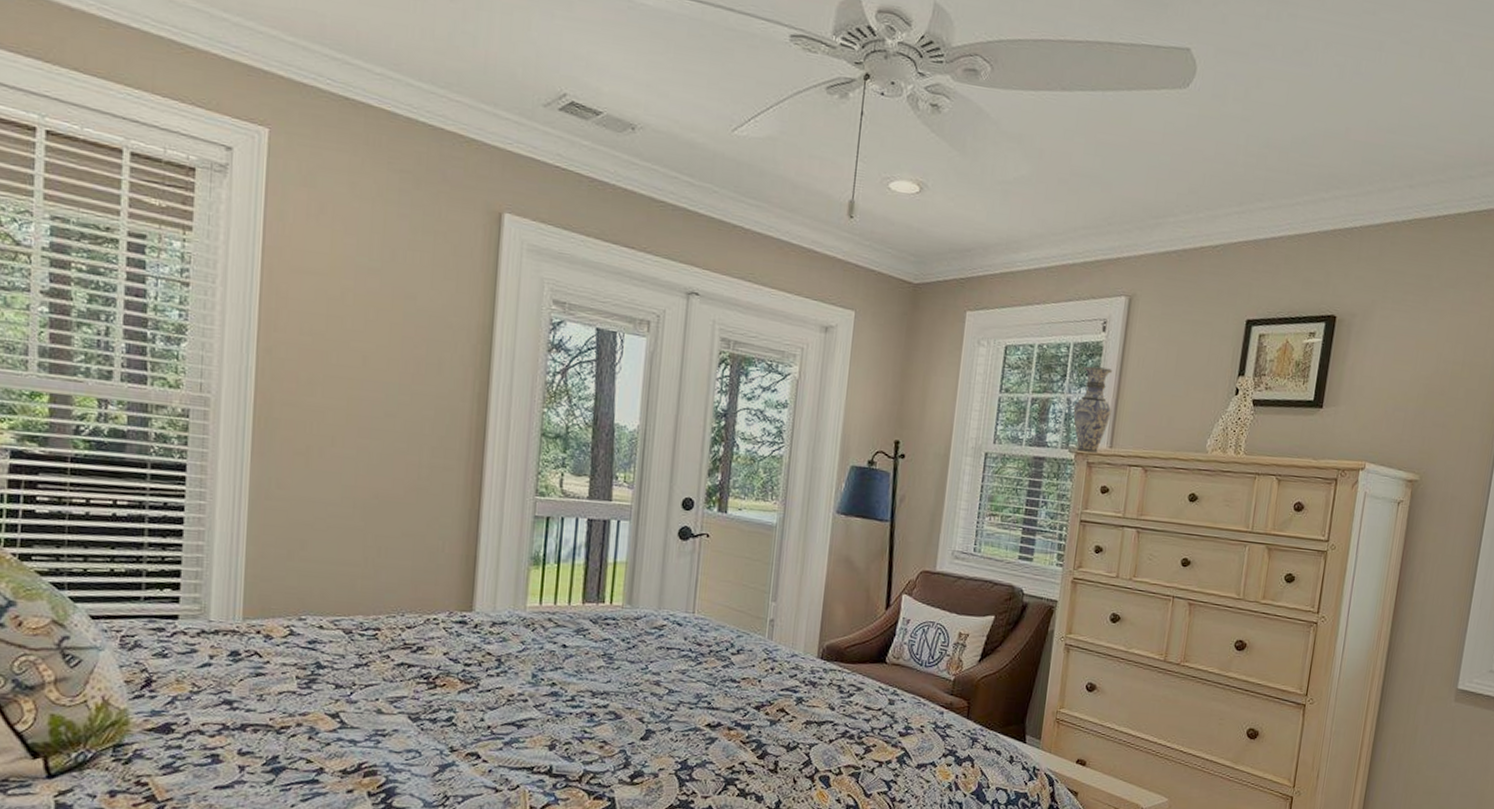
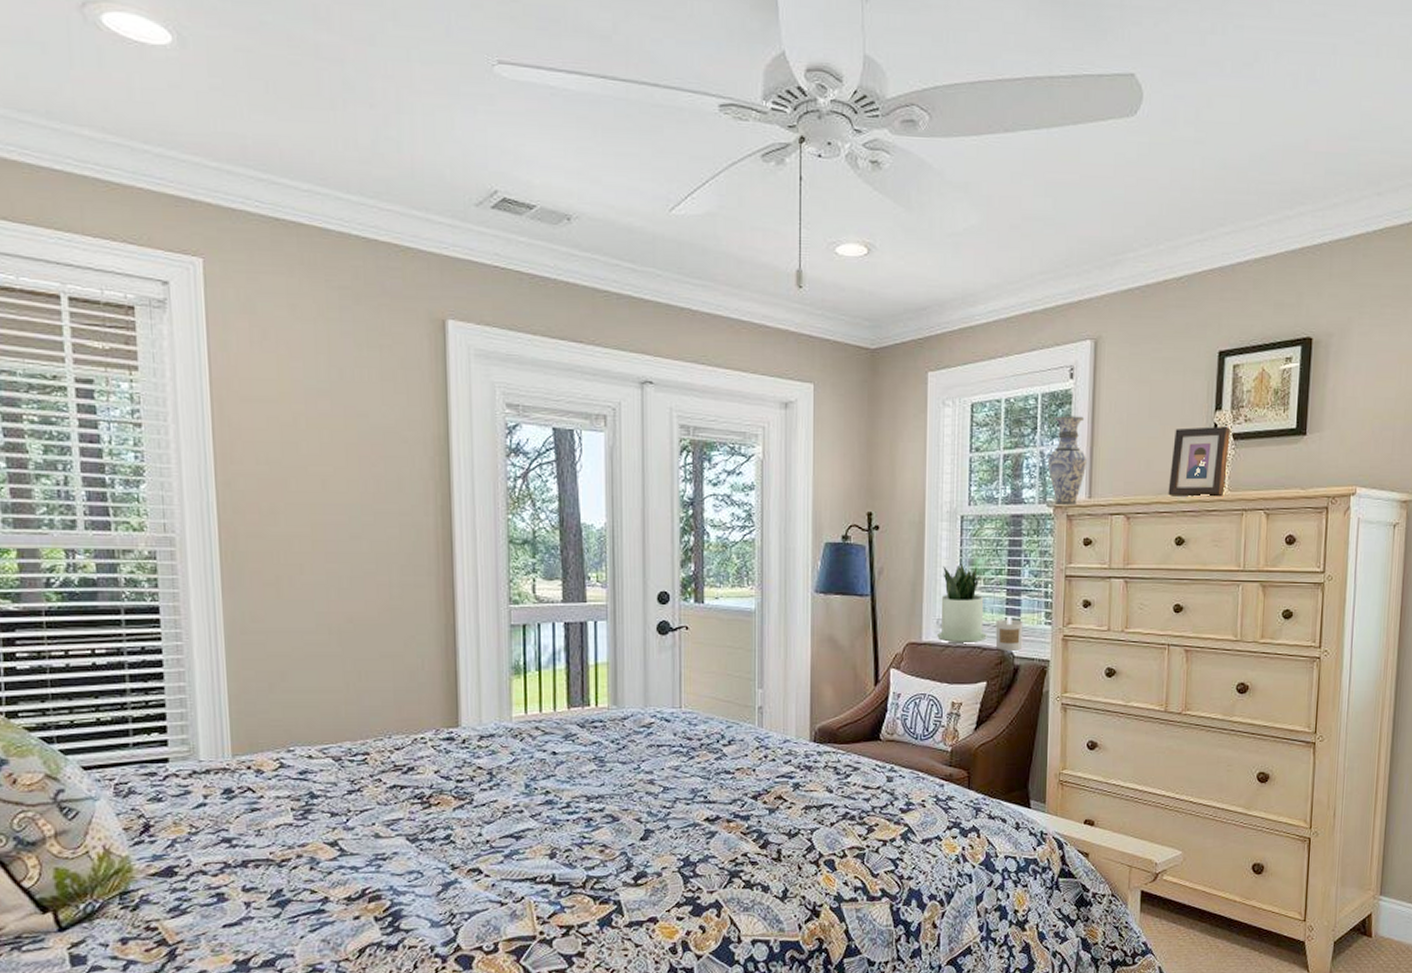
planter: none [950,499,1002,578] -> present [936,564,987,644]
candle: none [1007,554,1036,589] -> present [995,616,1023,652]
picture frame: none [1186,389,1251,460] -> present [1168,426,1230,497]

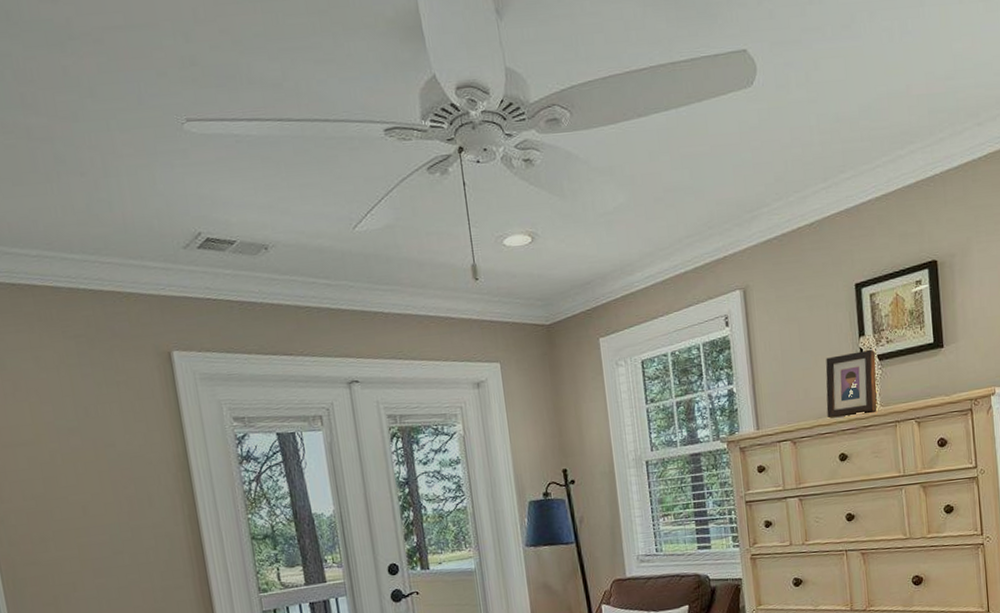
planter: present [936,564,987,644] -> none [636,503,684,575]
candle: present [995,616,1023,652] -> none [689,544,716,576]
vase: present [1047,416,1088,505] -> none [716,358,752,440]

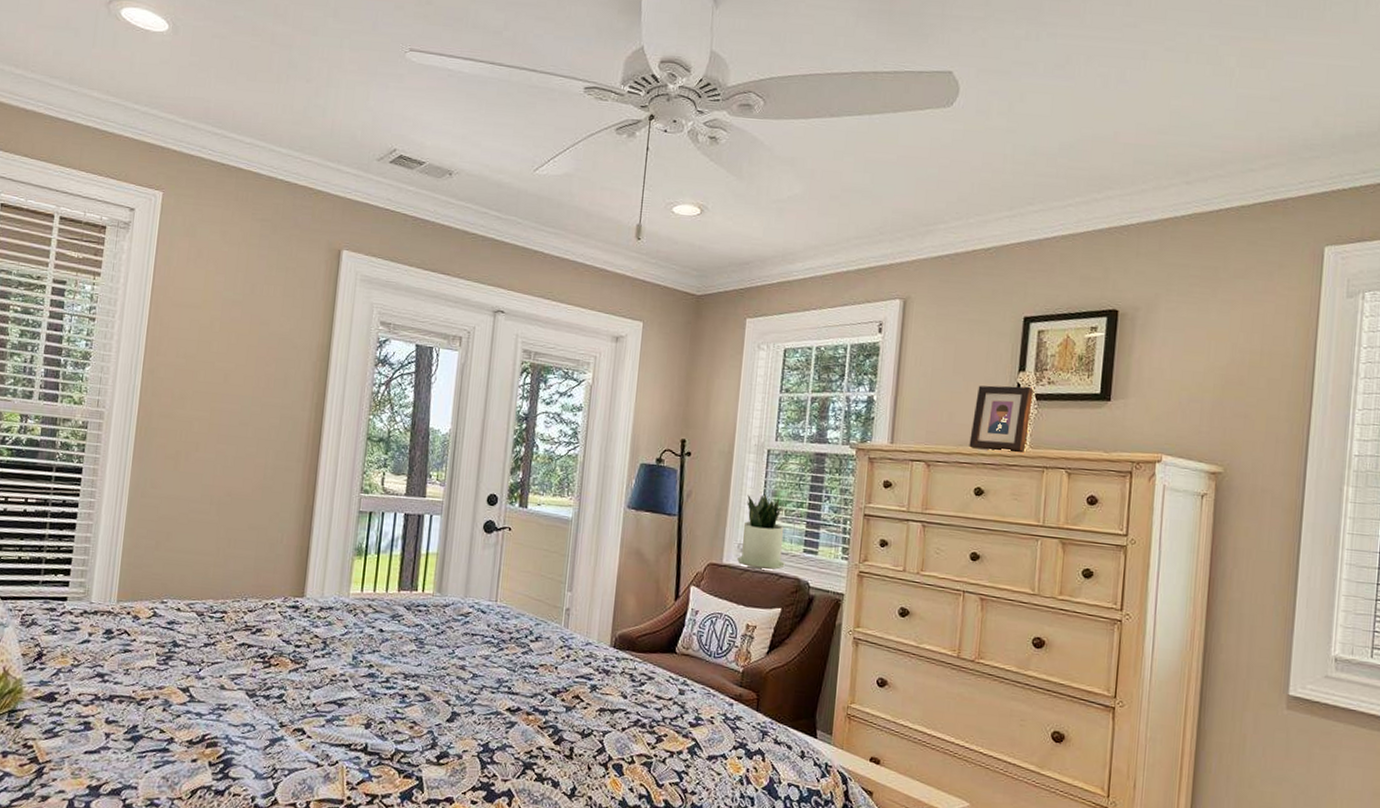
planter: none [636,503,684,575] -> present [736,494,785,570]

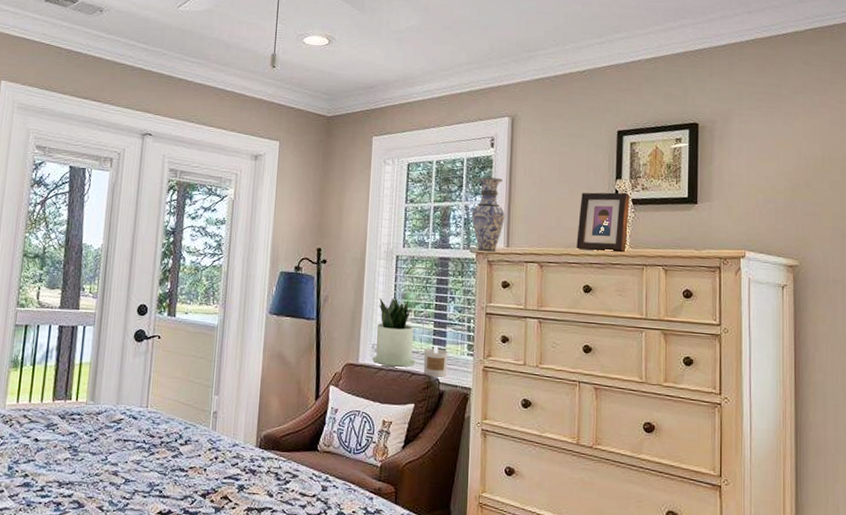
candle: none [792,547,821,582] -> present [423,346,448,378]
vase: none [852,366,892,449] -> present [471,177,506,252]

